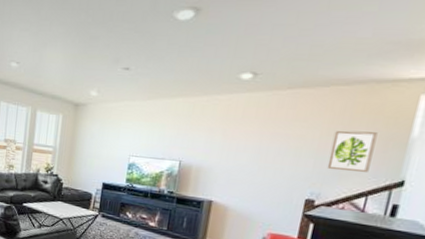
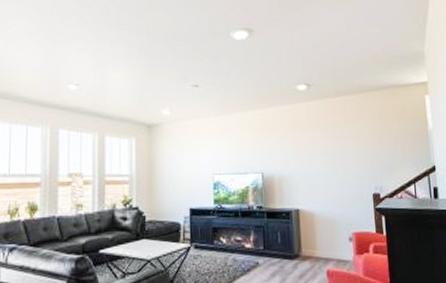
wall art: present [327,130,378,172] -> none [378,128,410,164]

